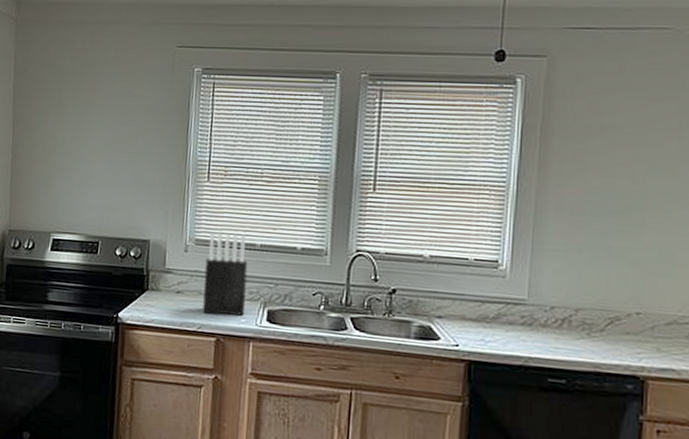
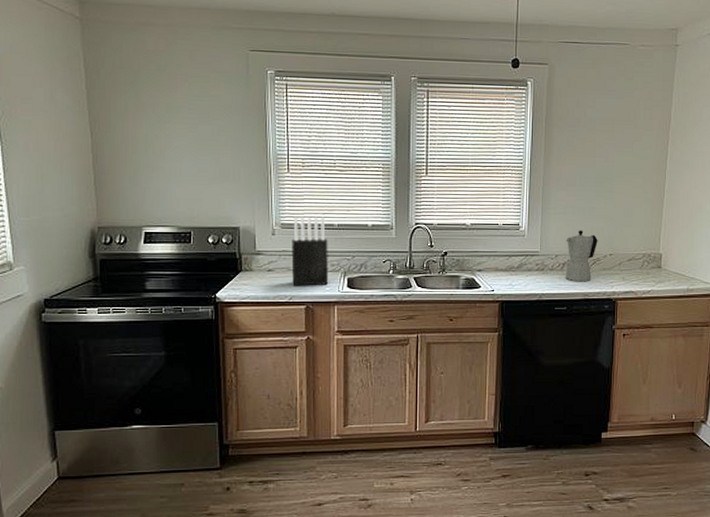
moka pot: none [565,275,618,348] -> present [565,230,598,282]

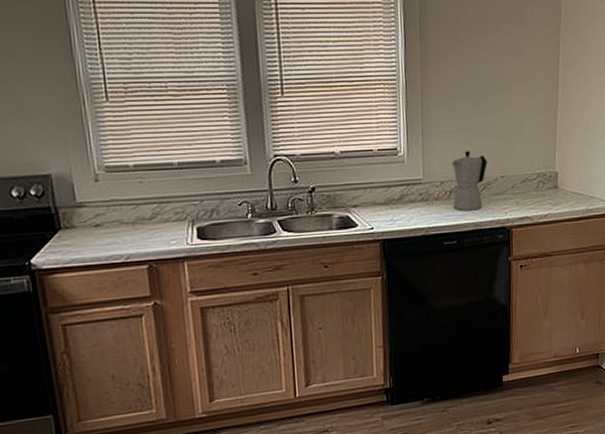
knife block: present [291,216,329,286] -> none [120,154,174,242]

